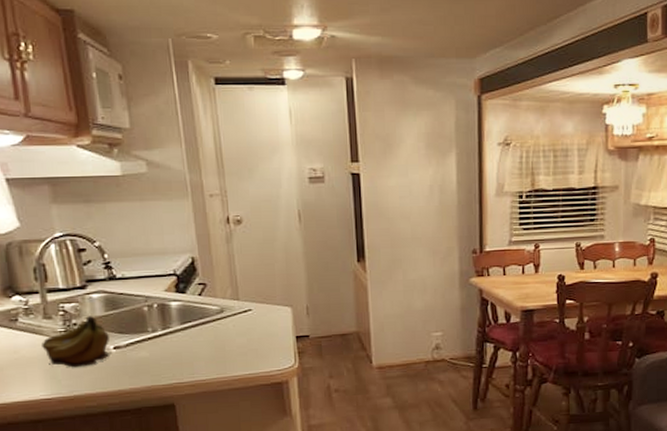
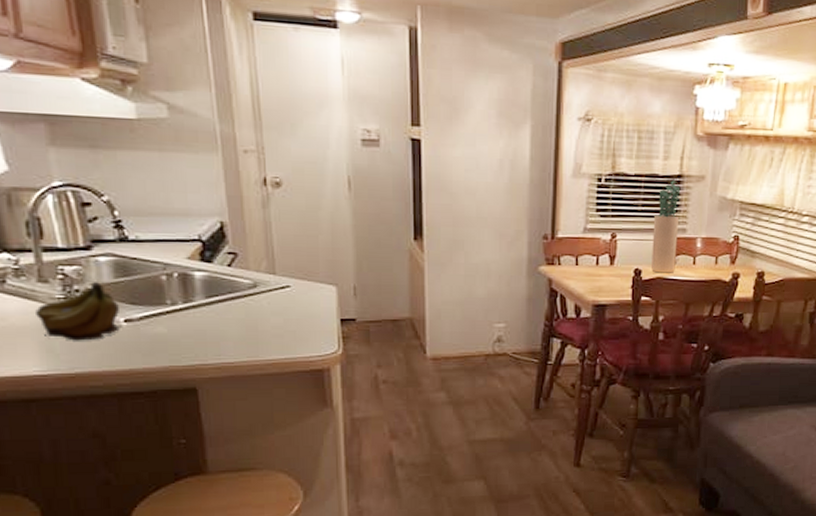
vase: none [572,188,597,278] -> present [651,176,681,273]

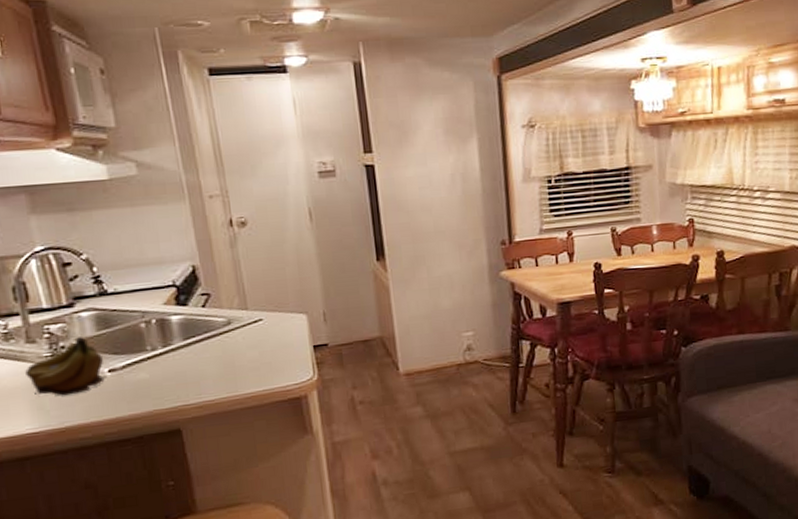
vase: present [651,176,681,273] -> none [606,169,635,265]

